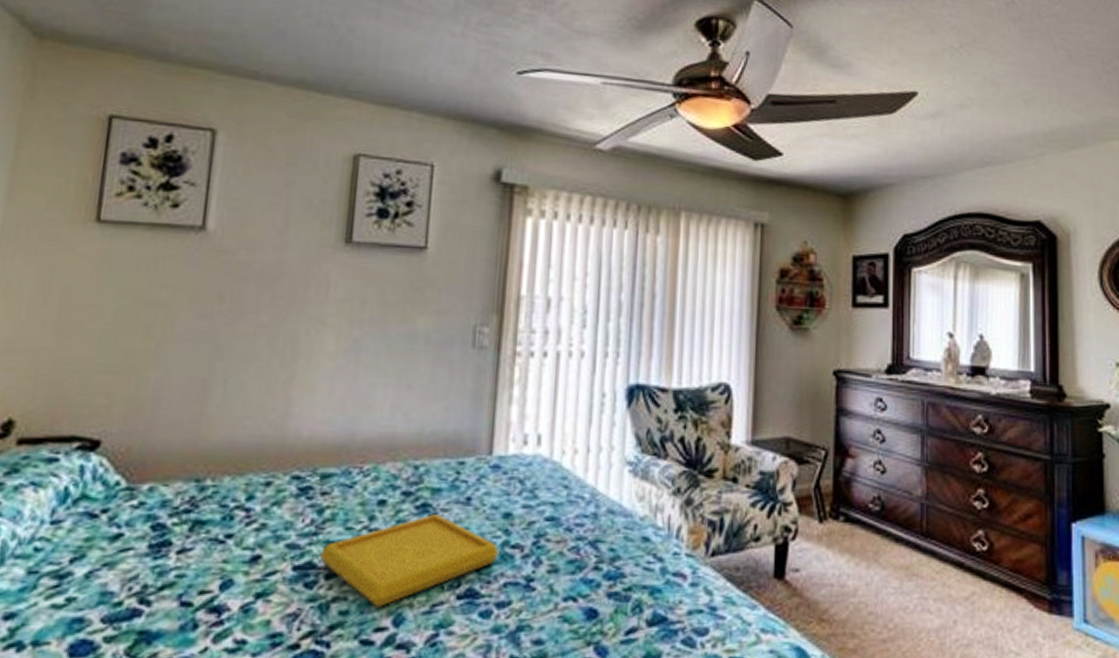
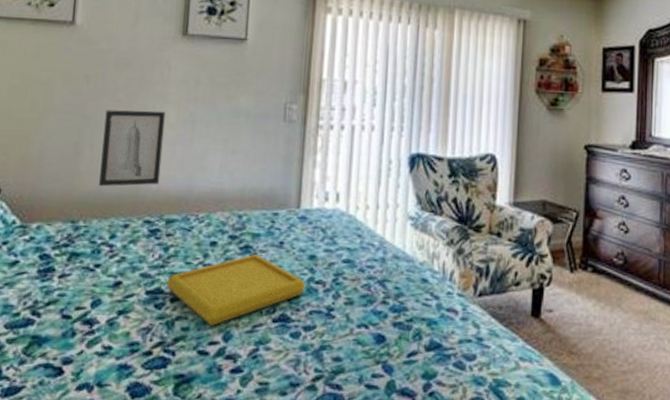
wall art: none [233,337,322,435] -> present [99,110,165,187]

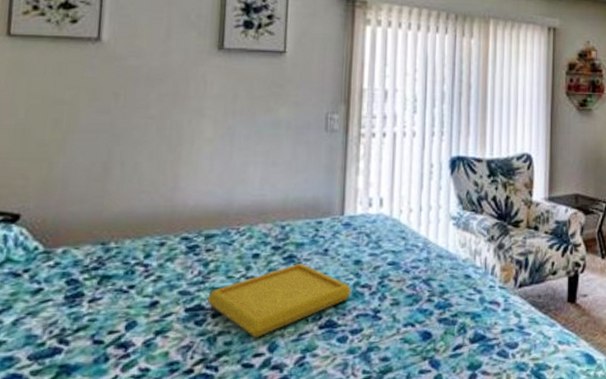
wall art: present [99,110,165,187] -> none [131,126,202,206]

